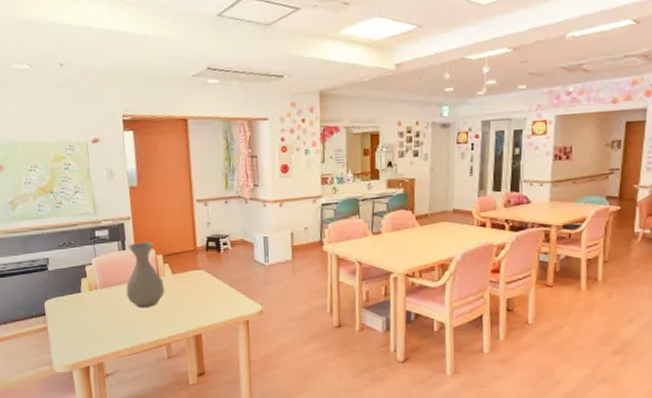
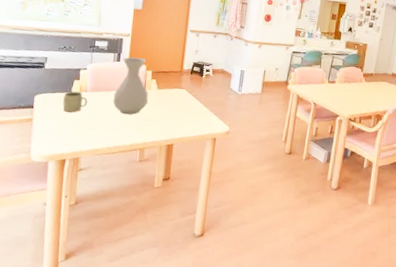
mug: none [74,290,100,315] -> present [62,91,88,113]

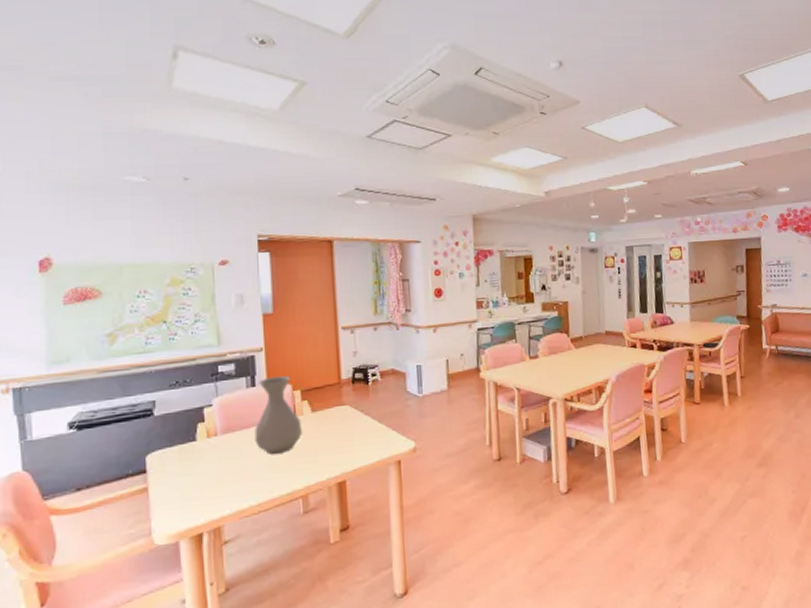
mug: present [62,91,88,113] -> none [186,437,220,469]

